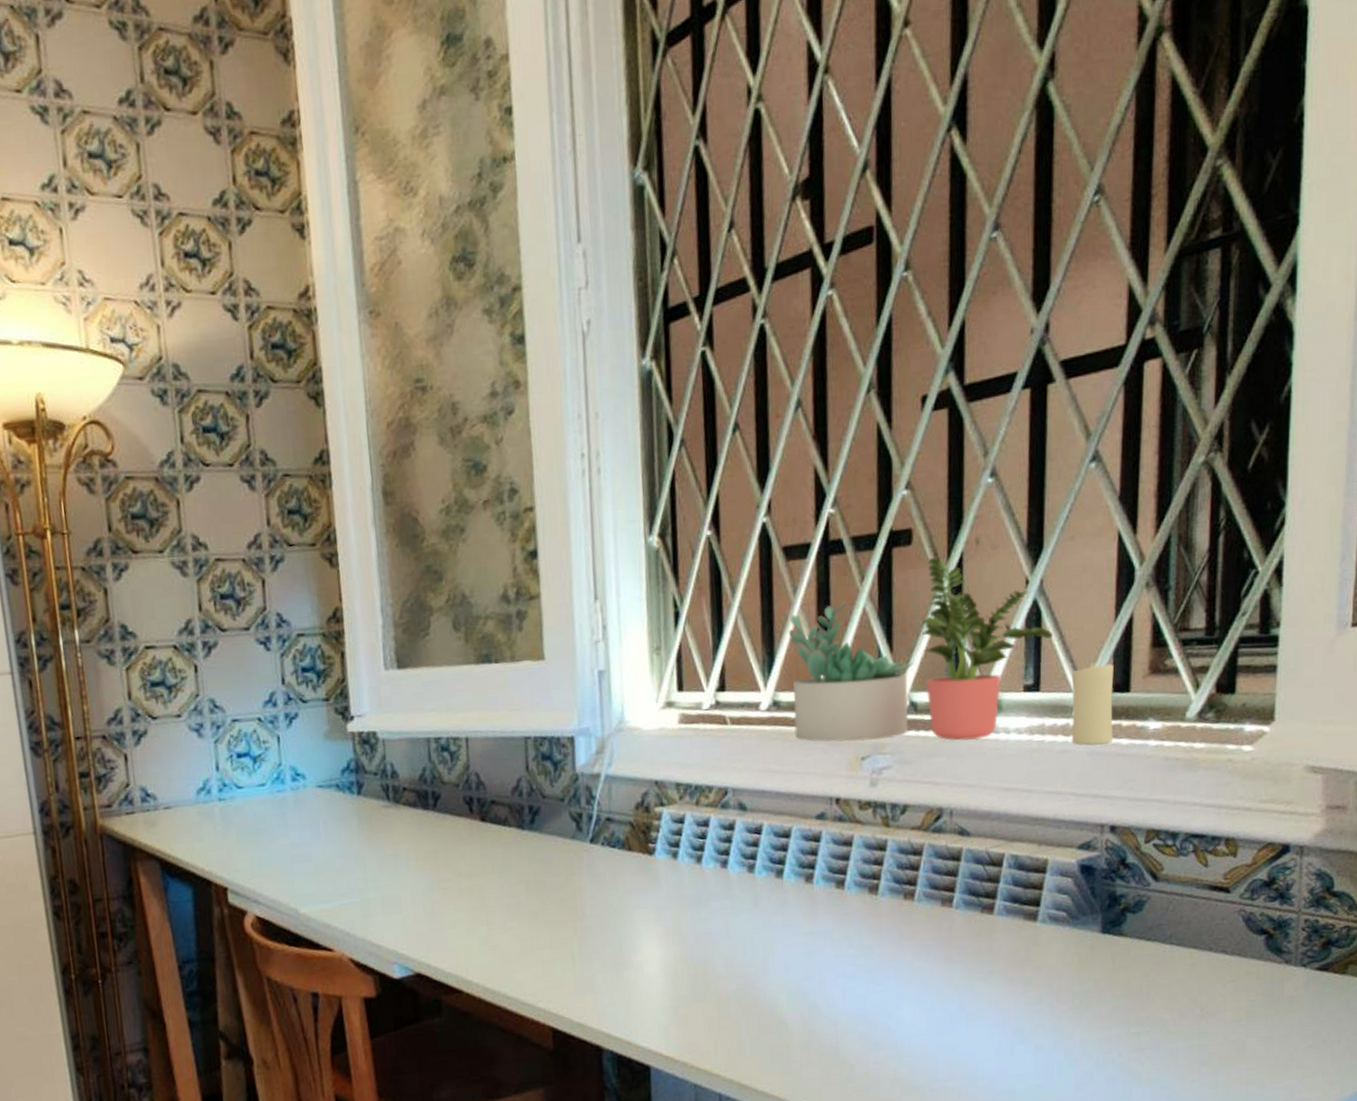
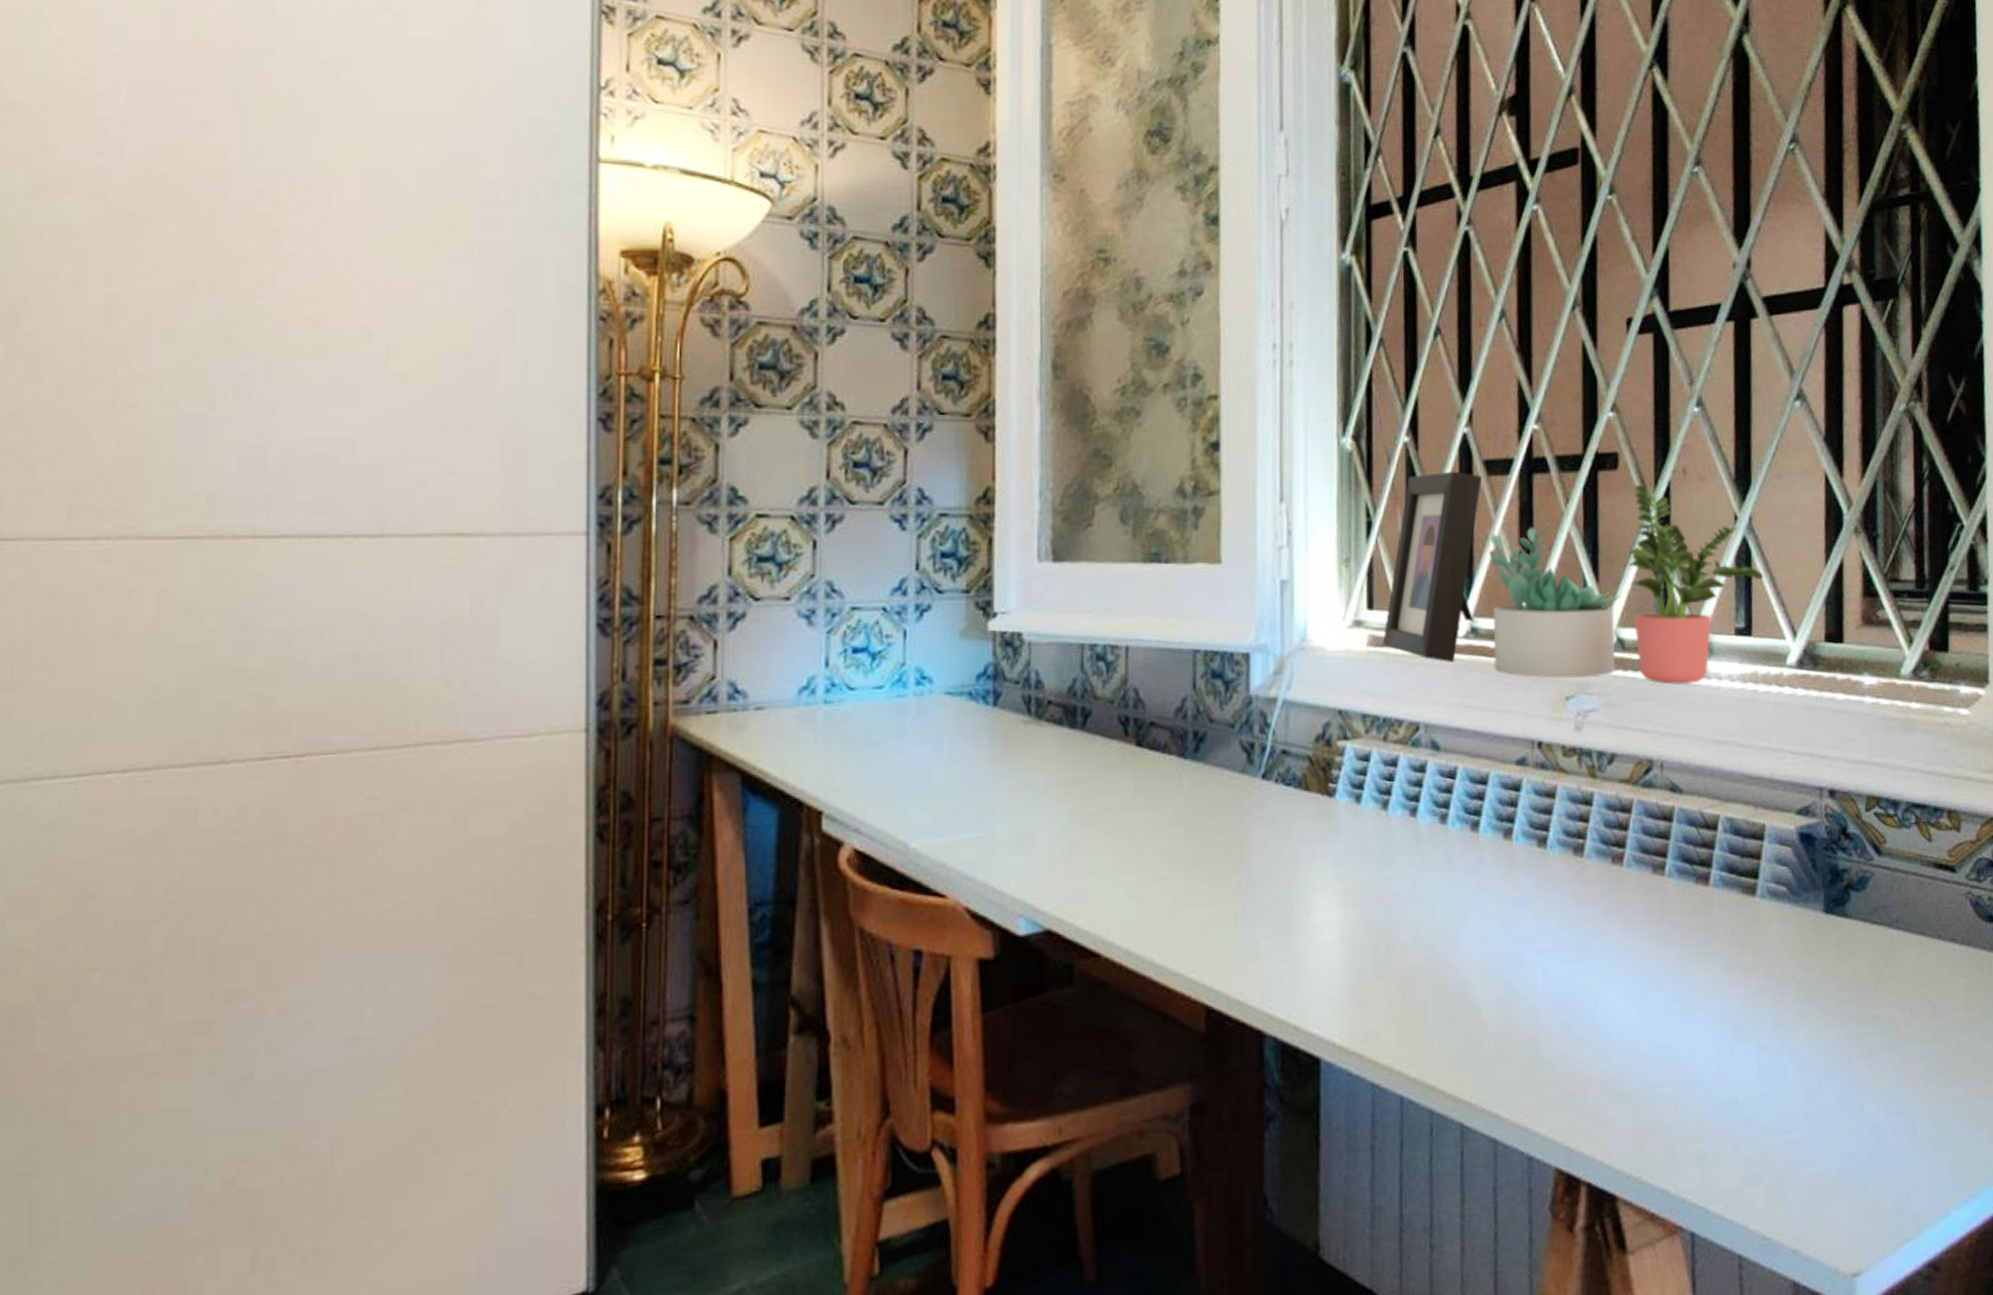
picture frame: none [692,559,782,734] -> present [1382,471,1483,664]
candle: present [1071,661,1114,746] -> none [1783,607,1829,699]

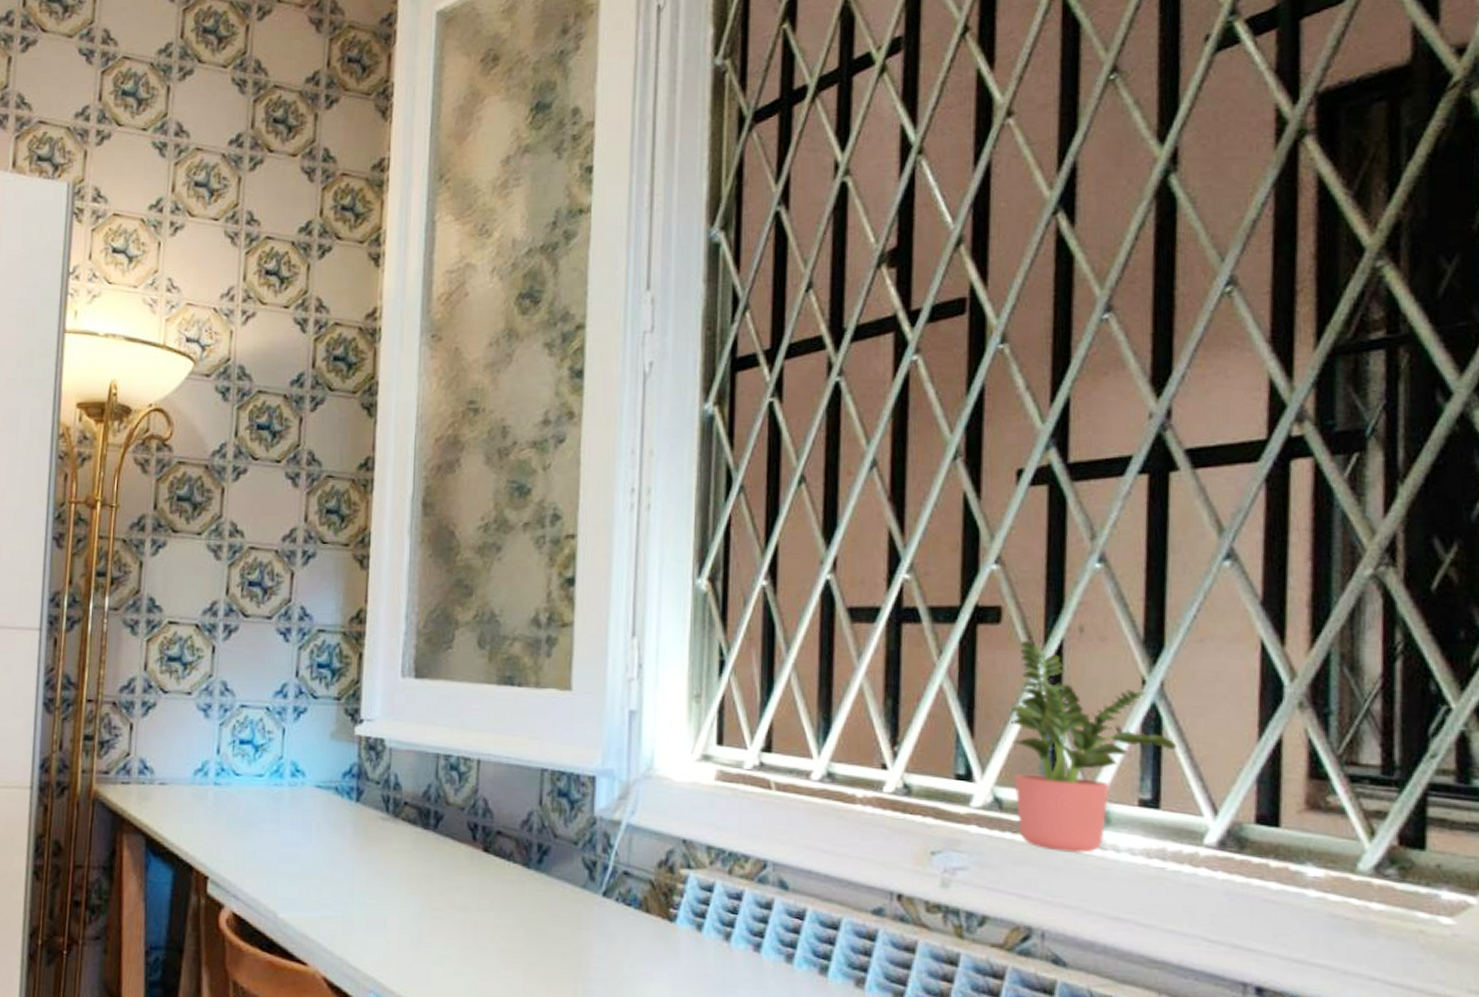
picture frame: present [1382,471,1483,664] -> none [731,616,846,806]
succulent plant: present [1488,524,1622,679] -> none [849,674,1001,835]

